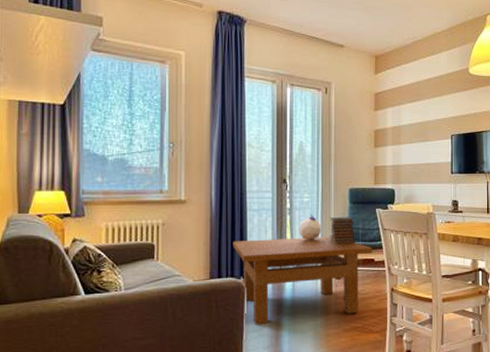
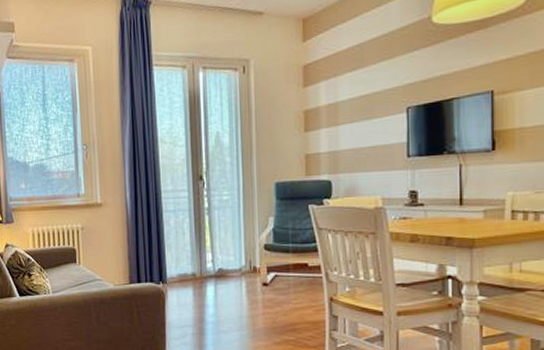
table: present [232,237,373,325] -> none [150,238,306,333]
decorative sphere: present [299,214,322,241] -> none [218,214,245,243]
book stack: present [330,216,355,245] -> none [254,215,284,248]

